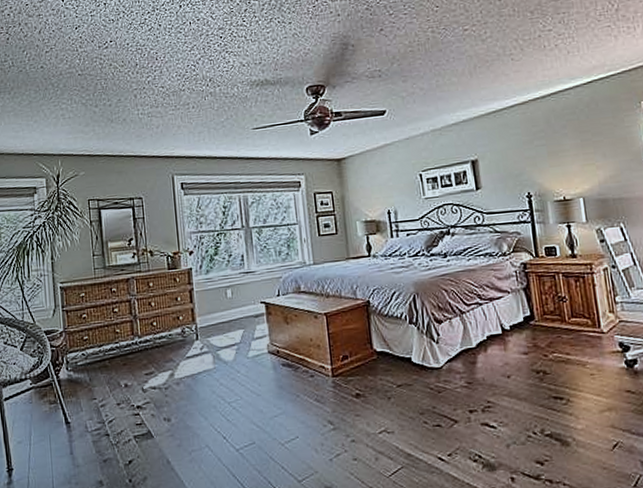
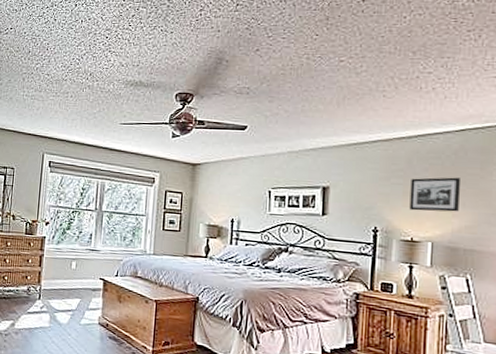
picture frame: none [552,129,601,170] -> present [409,177,460,212]

